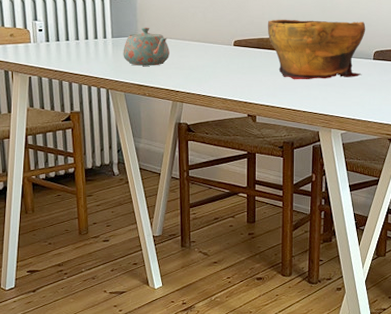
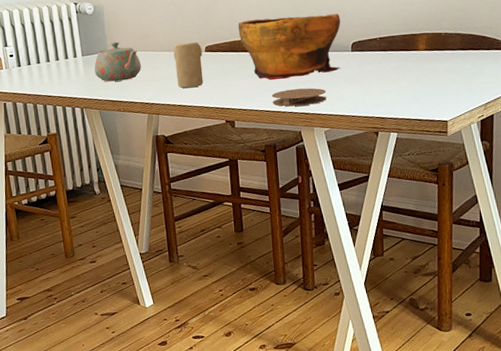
candle: none [203,35,230,80] -> present [173,42,204,88]
coaster: none [294,90,347,107] -> present [271,88,327,107]

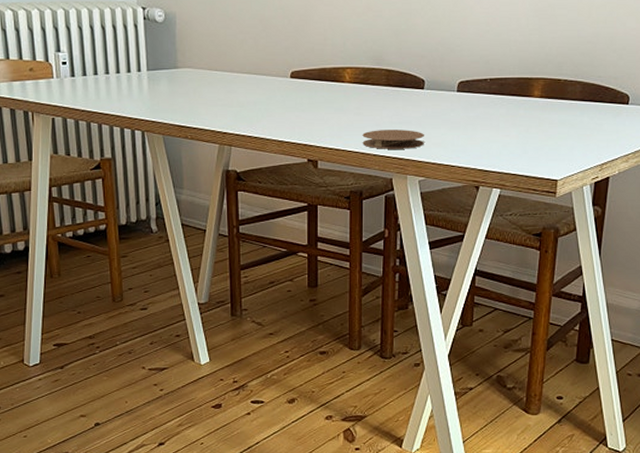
teapot: present [94,41,141,82] -> none [160,57,215,103]
candle: present [173,42,204,88] -> none [254,65,287,119]
bowl: present [238,13,341,81] -> none [330,45,448,118]

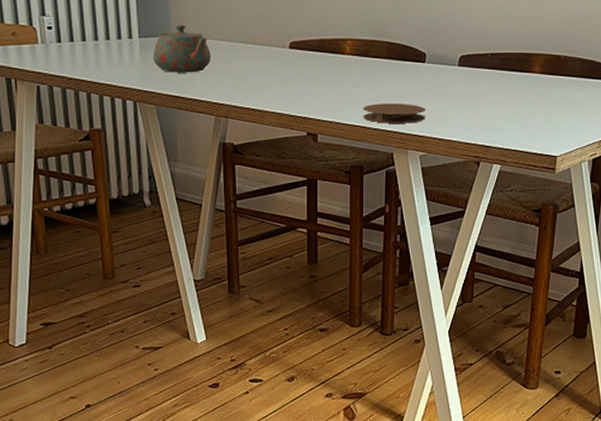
teapot: none [160,57,215,103] -> present [153,24,211,73]

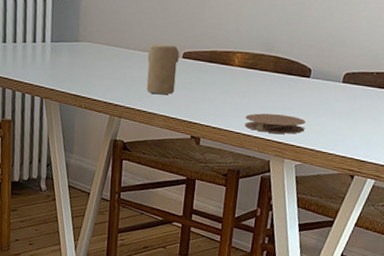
teapot: present [153,24,211,73] -> none [61,32,112,76]
candle: none [251,34,285,90] -> present [146,44,179,95]

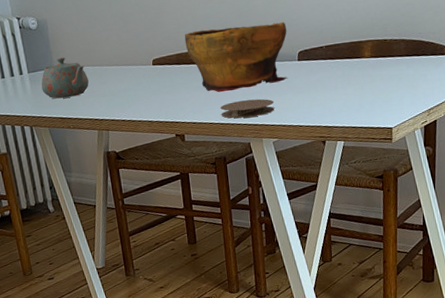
teapot: none [61,32,112,76] -> present [41,57,89,99]
candle: present [146,44,179,95] -> none [120,55,152,103]
bowl: none [222,30,338,102] -> present [184,22,288,93]

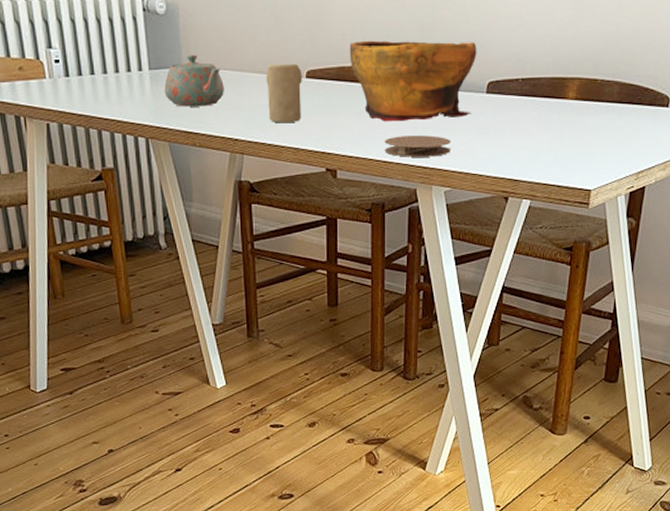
candle: none [120,55,152,103] -> present [266,63,302,124]

